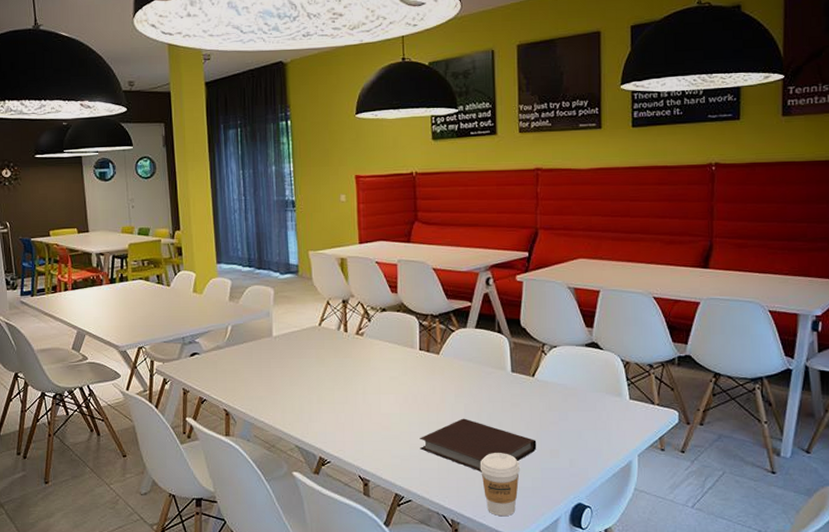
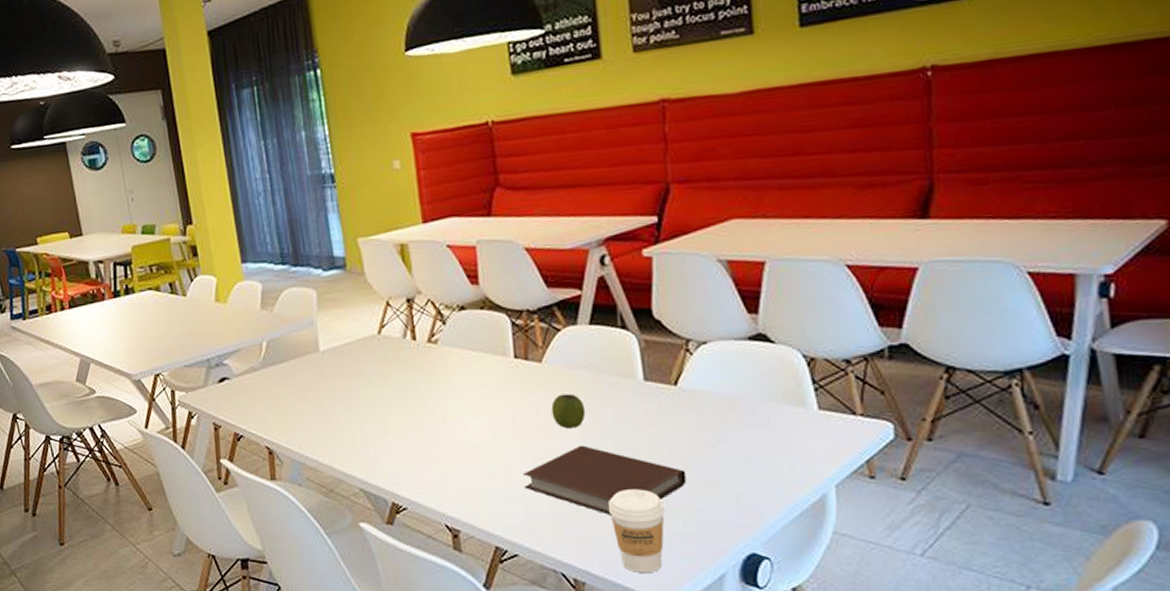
apple: none [444,379,468,406] -> present [551,393,586,429]

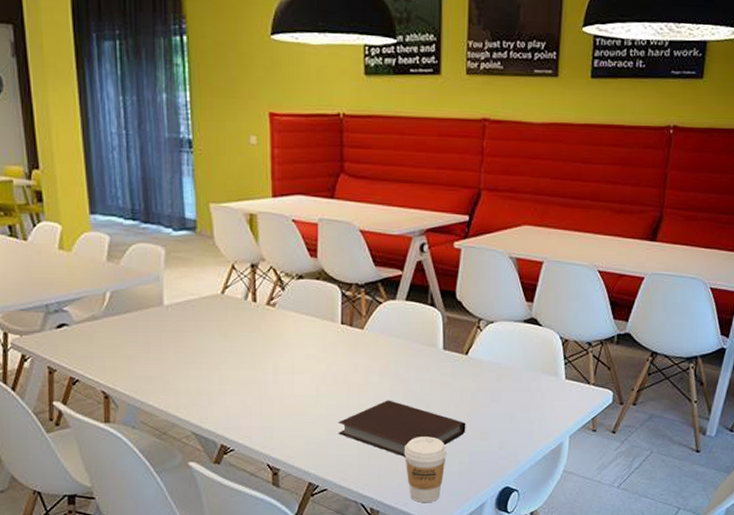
apple: present [551,393,586,429] -> none [367,357,395,386]

